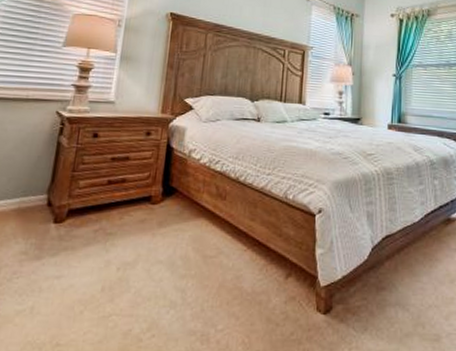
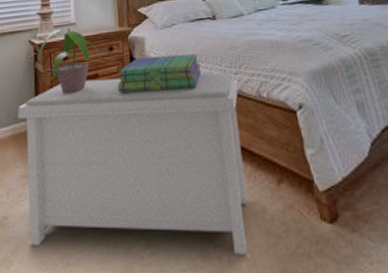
bench: none [16,161,269,340] -> present [17,72,248,255]
potted plant: none [63,105,135,173] -> present [37,28,100,94]
stack of books: none [148,146,238,184] -> present [118,54,201,94]

